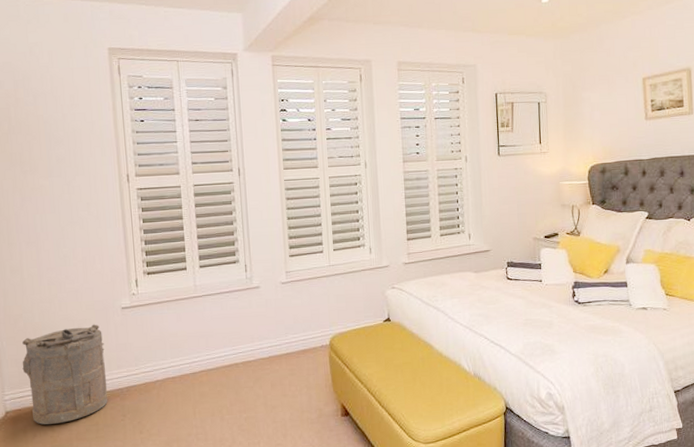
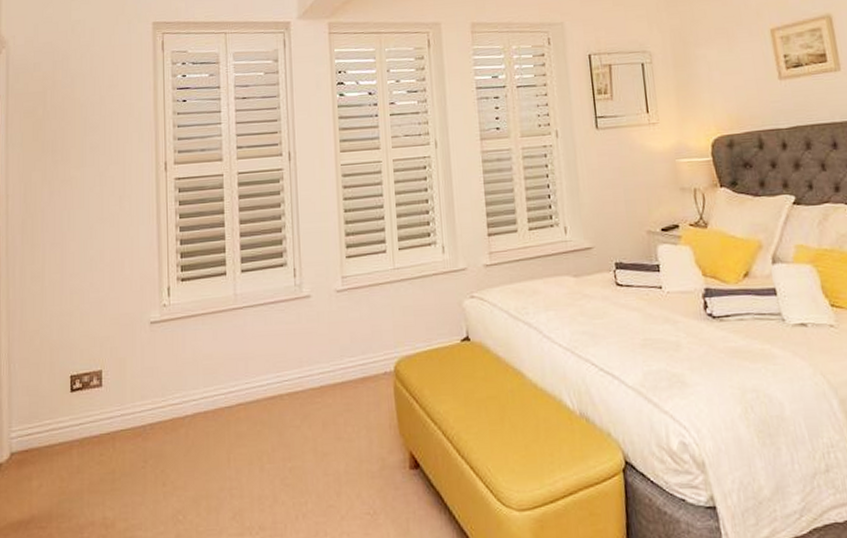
laundry hamper: present [22,324,108,425] -> none [34,342,128,471]

